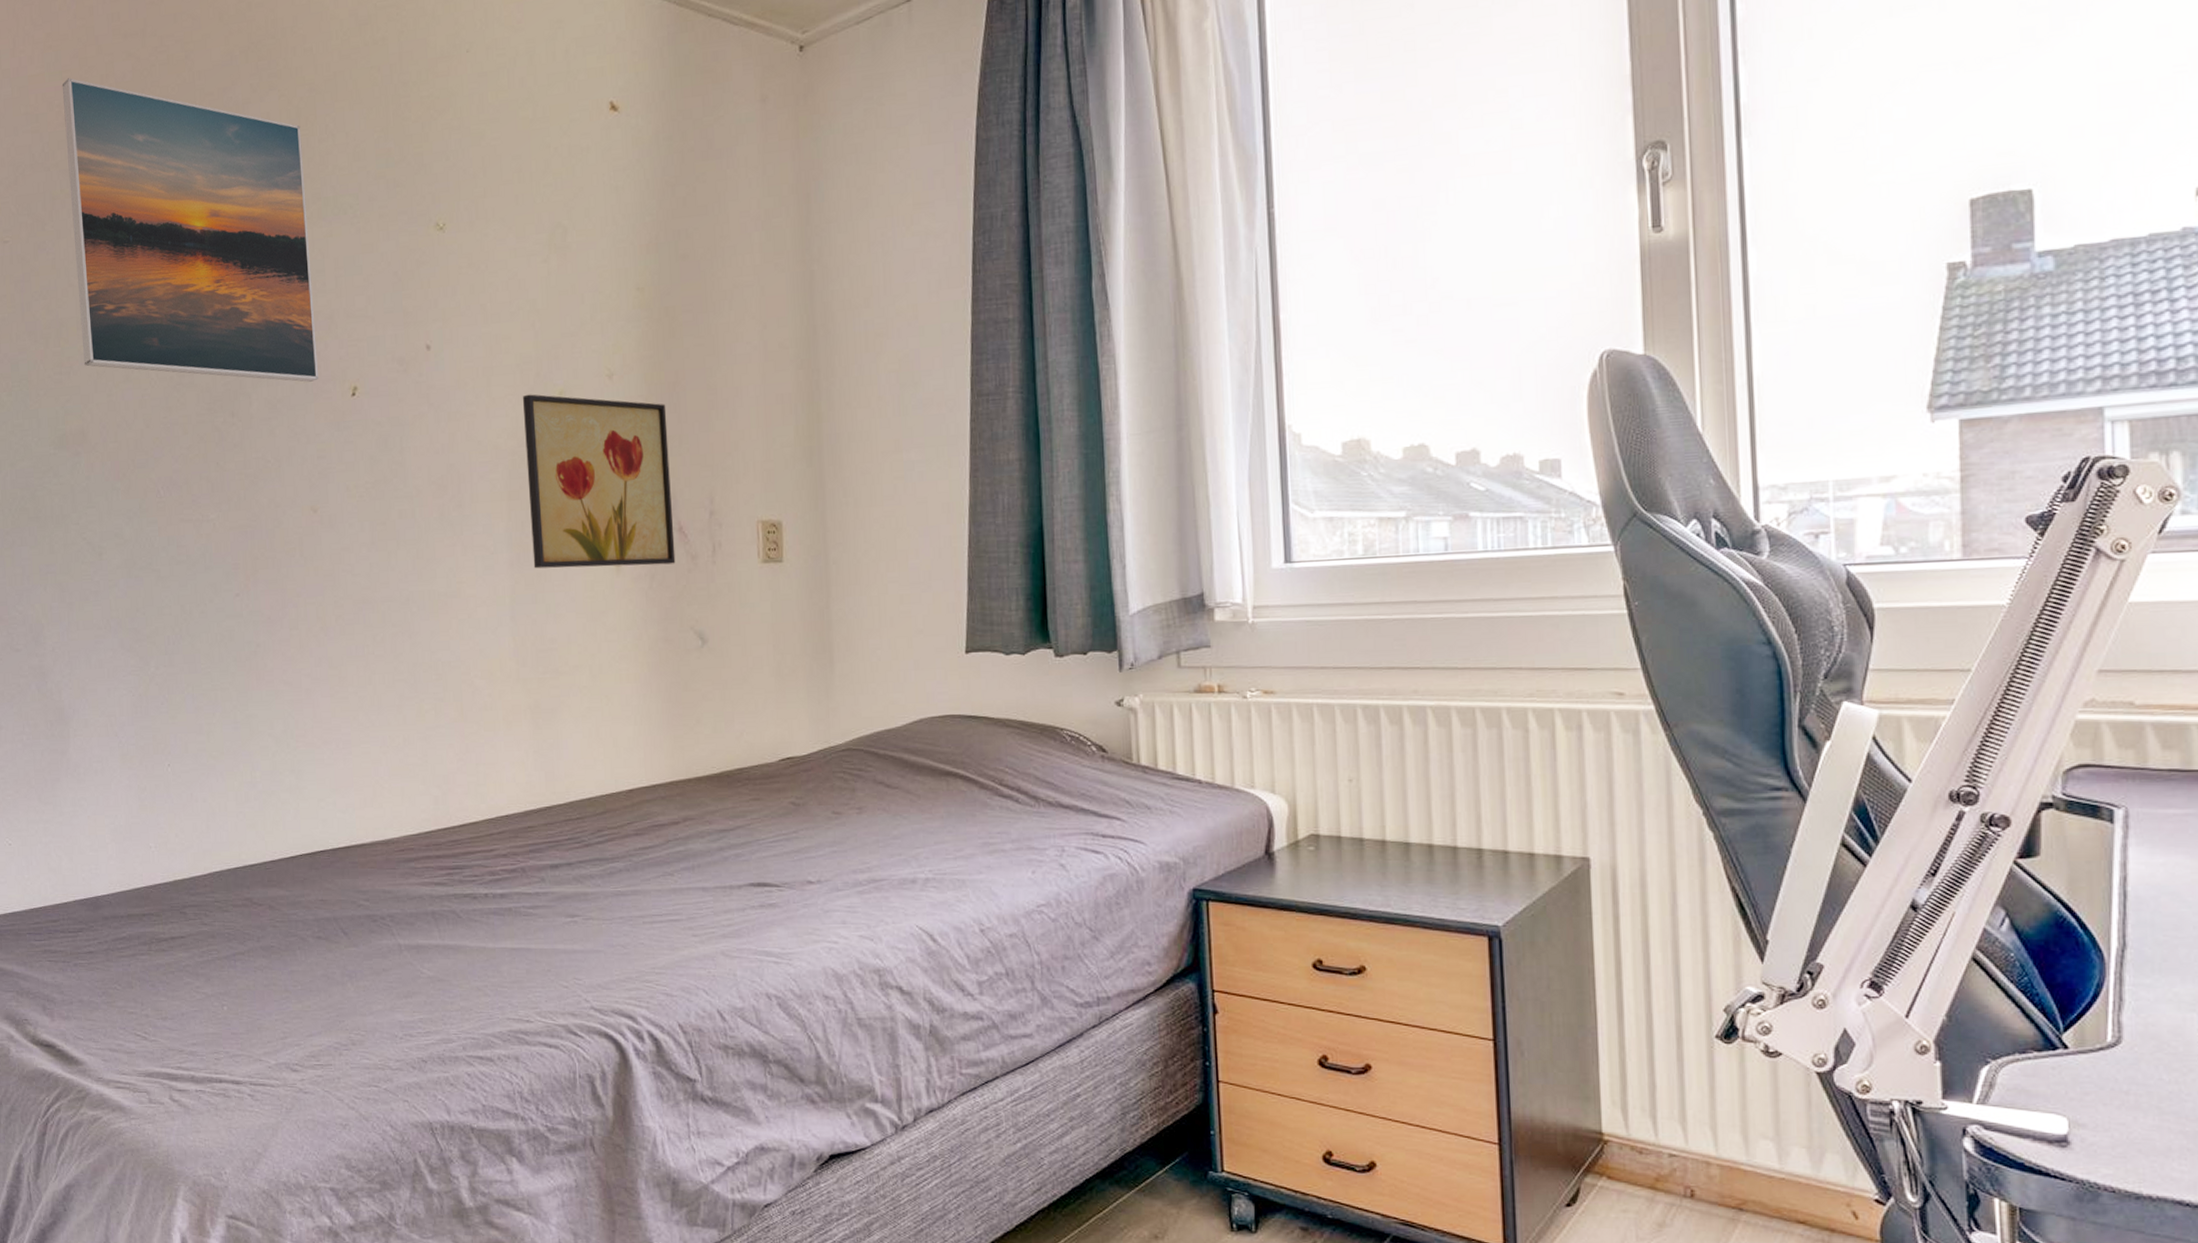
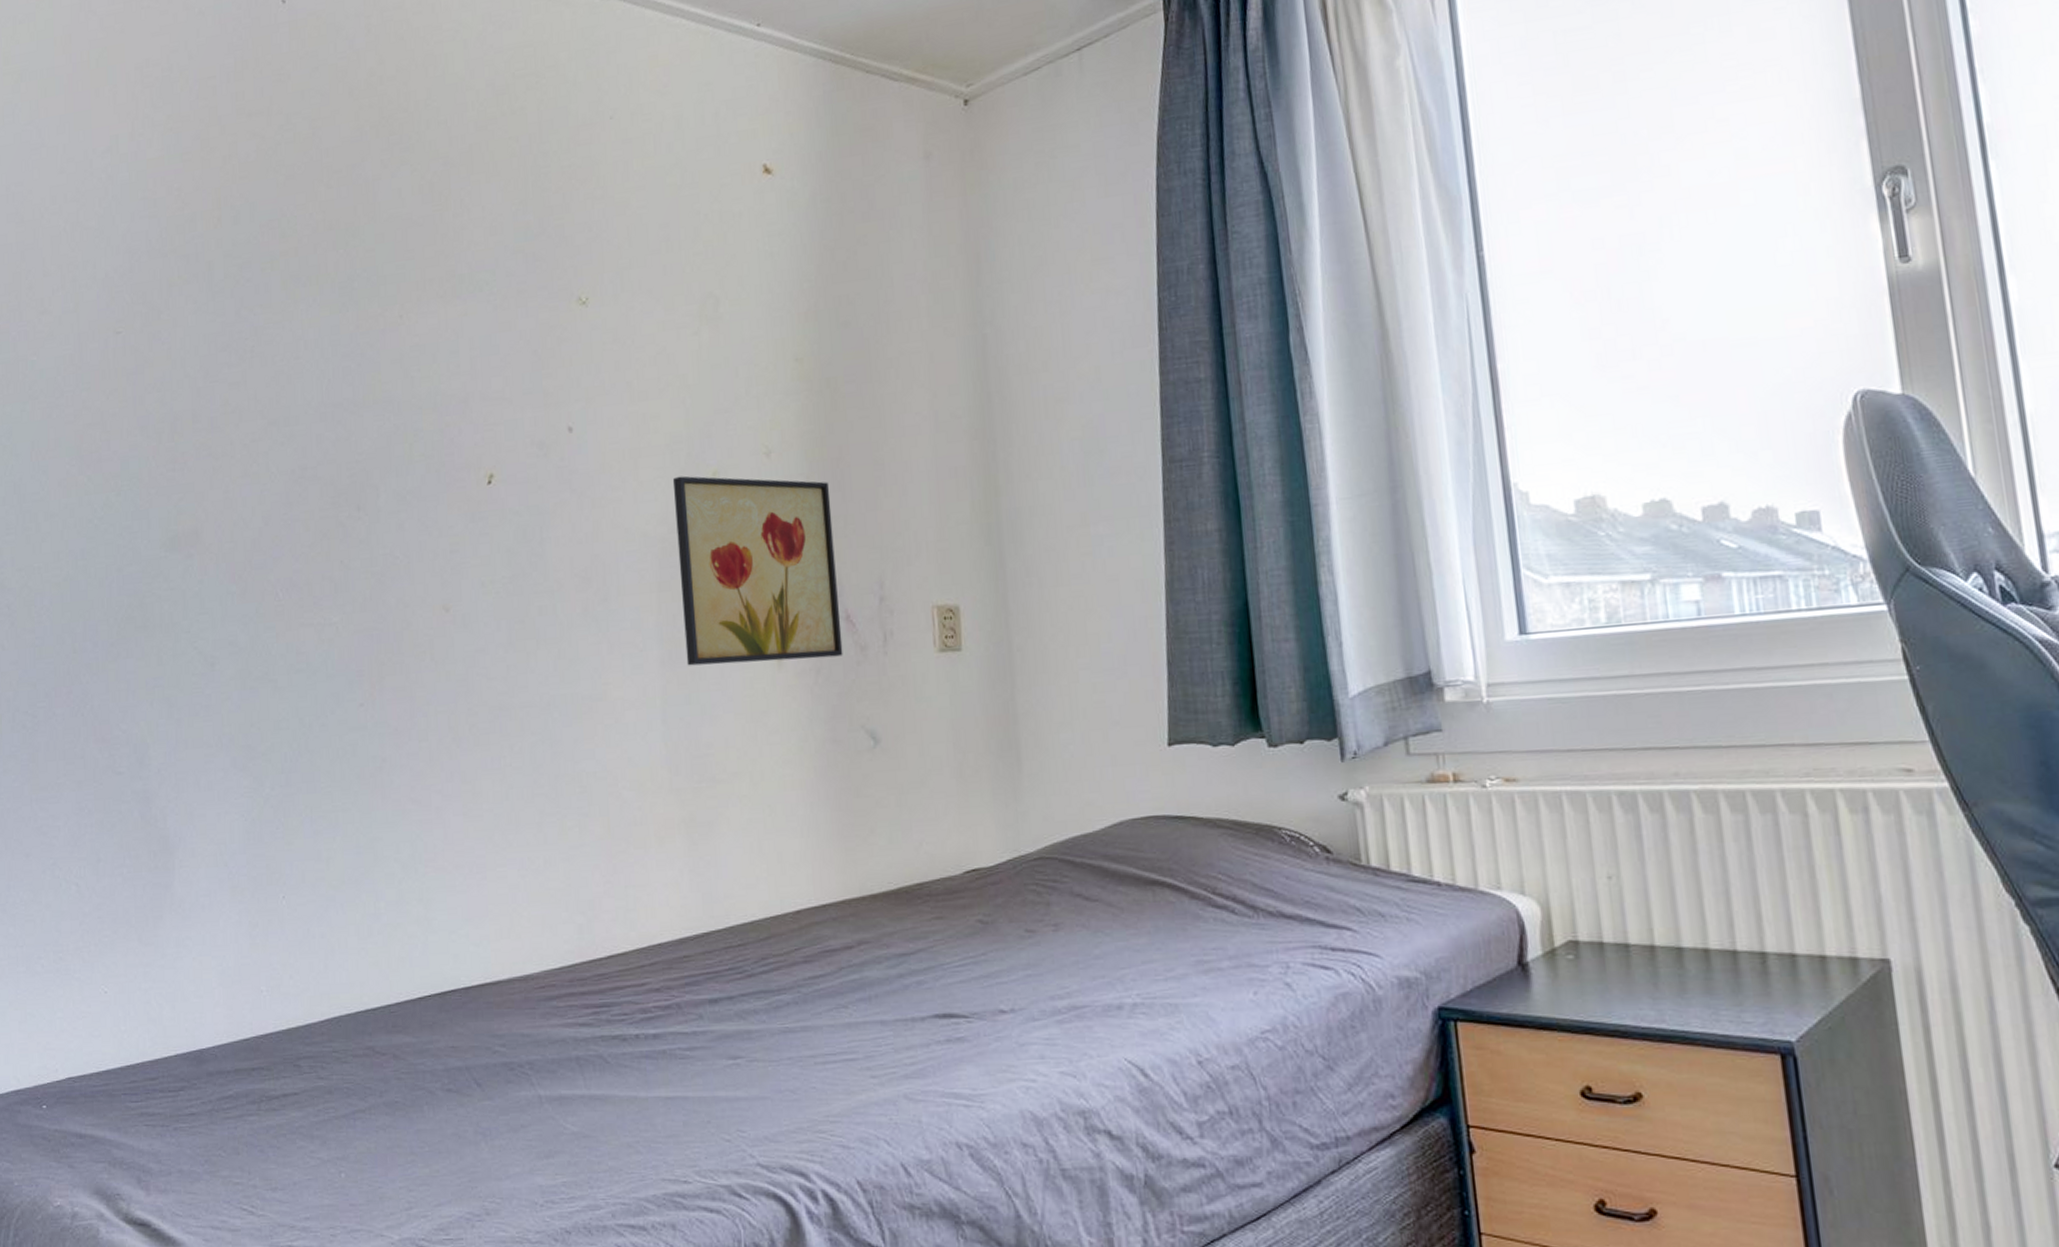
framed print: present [62,78,318,382] -> none [182,160,452,471]

